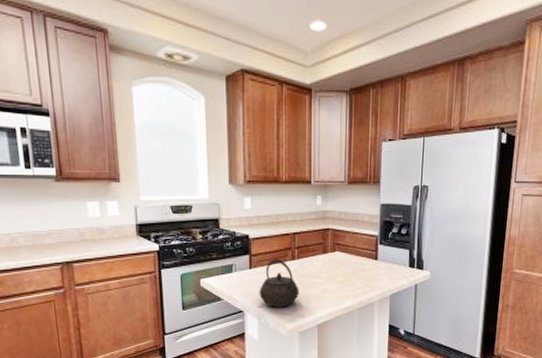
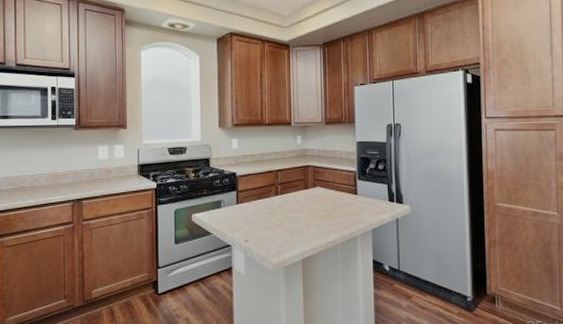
kettle: present [259,259,299,307] -> none [245,195,283,242]

